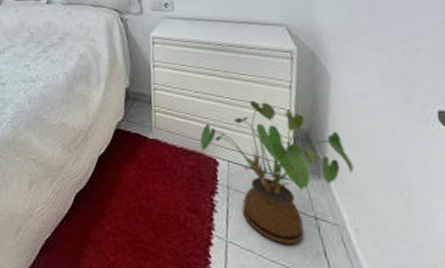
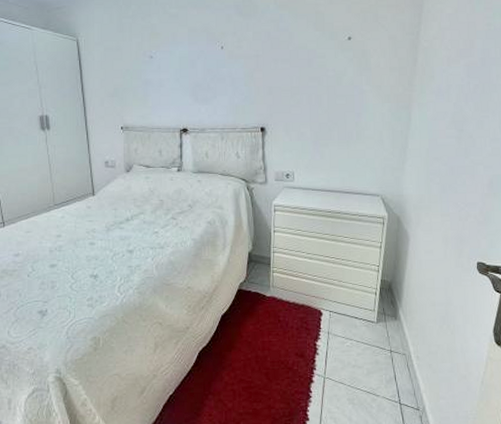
house plant: present [200,100,354,245] -> none [309,259,420,375]

